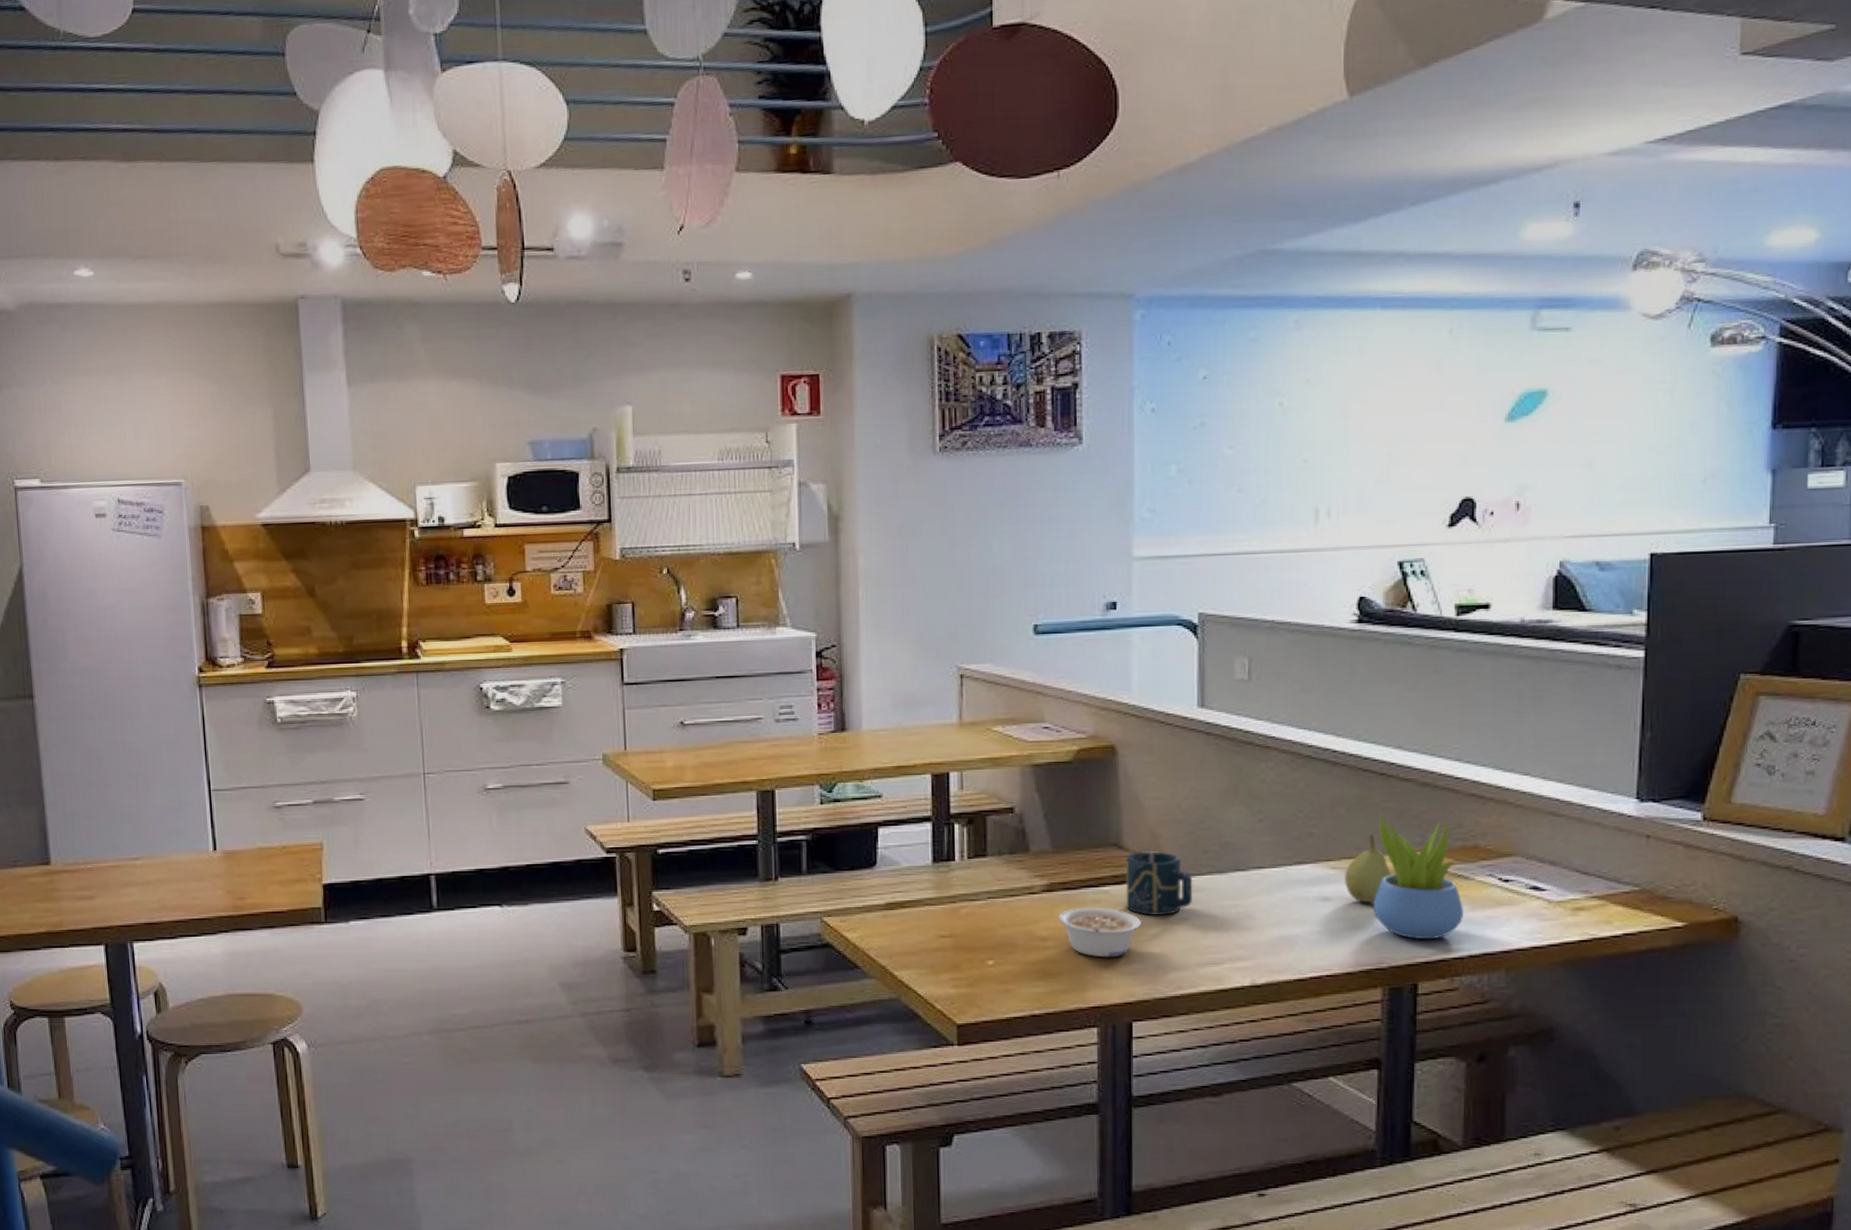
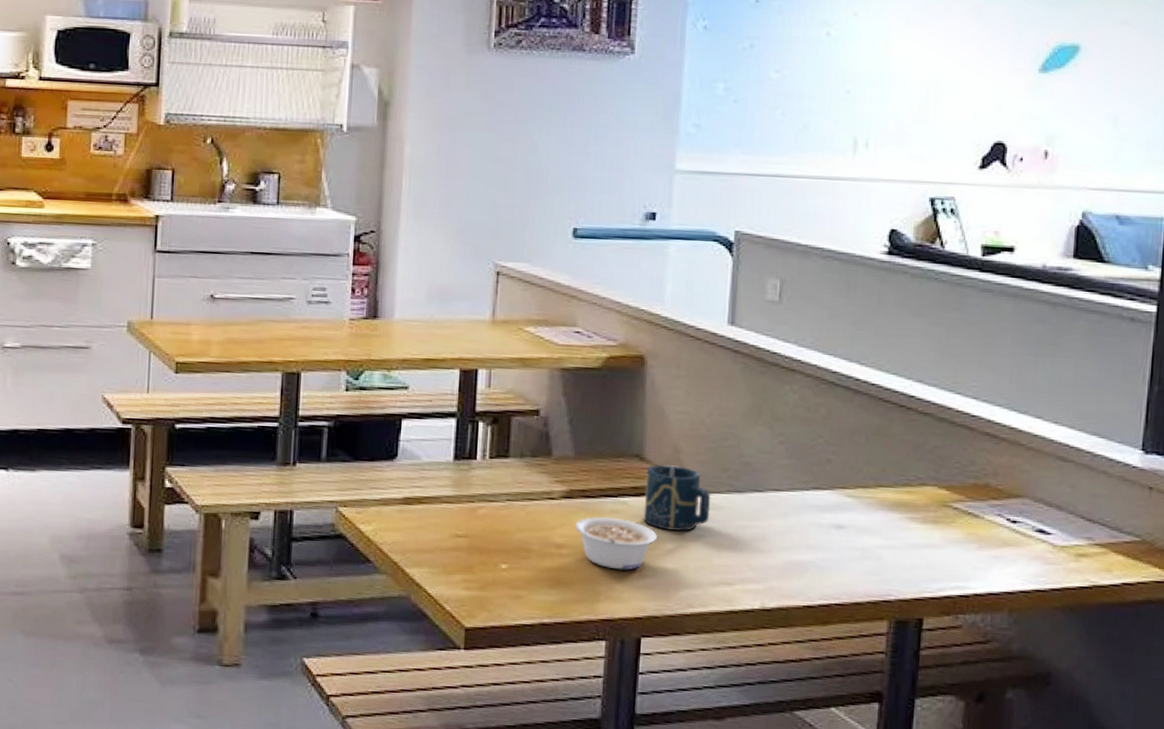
fruit: present [1345,835,1391,903] -> none [859,465,904,534]
succulent plant: present [1373,811,1463,939] -> none [884,443,972,575]

